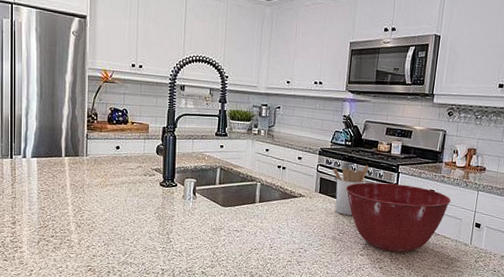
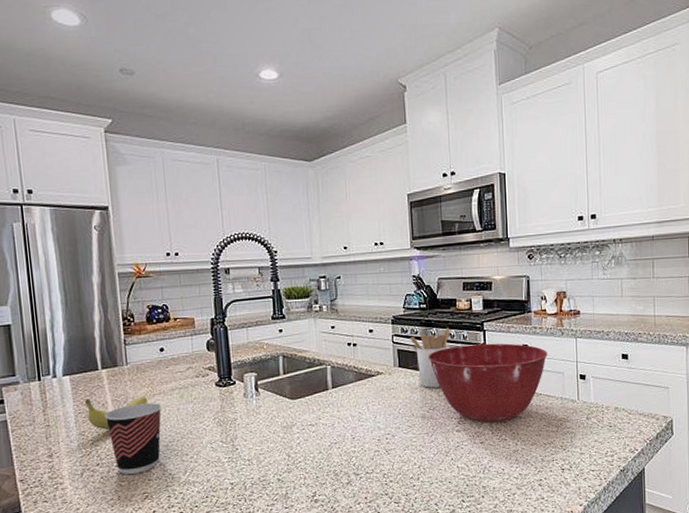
fruit: none [47,180,101,208] -> present [84,396,148,430]
cup: none [62,190,112,249] -> present [104,403,162,474]

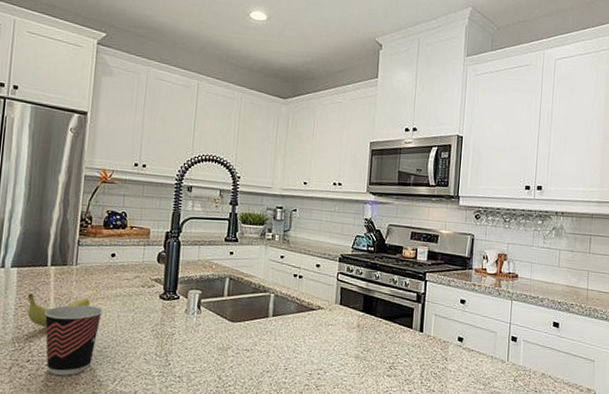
utensil holder: present [410,327,449,388] -> none [354,272,393,330]
mixing bowl: present [427,343,548,423] -> none [368,292,483,373]

